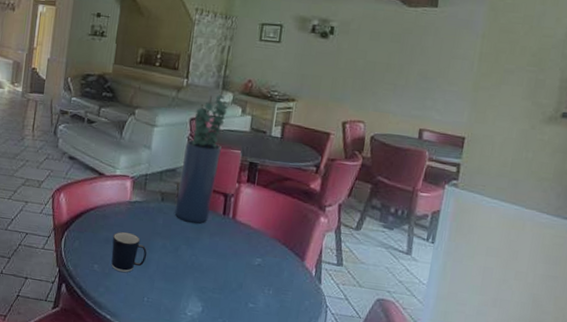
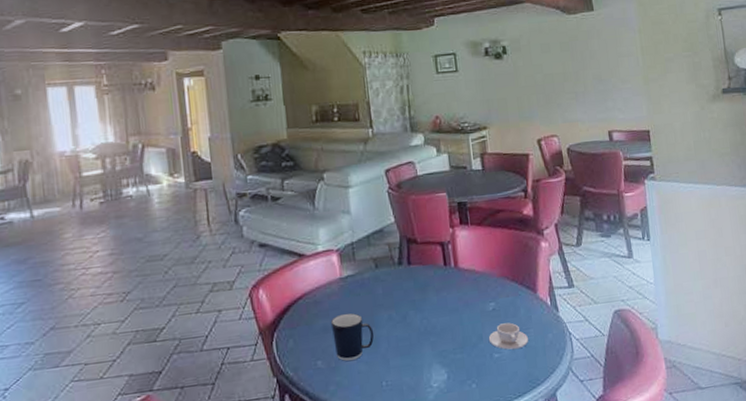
vase: present [175,88,228,224] -> none [387,131,430,284]
teacup: none [247,279,285,306] -> present [488,322,528,350]

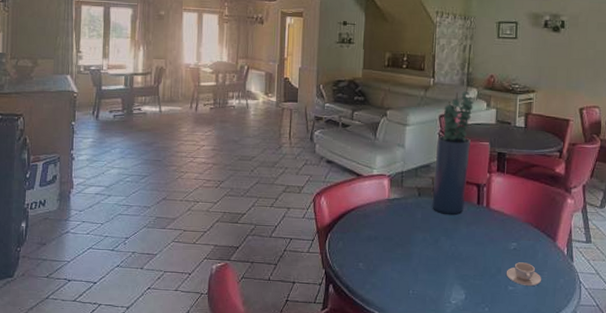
mug: present [330,312,374,361] -> none [374,228,409,268]
vase: none [387,131,430,284] -> present [432,85,474,215]

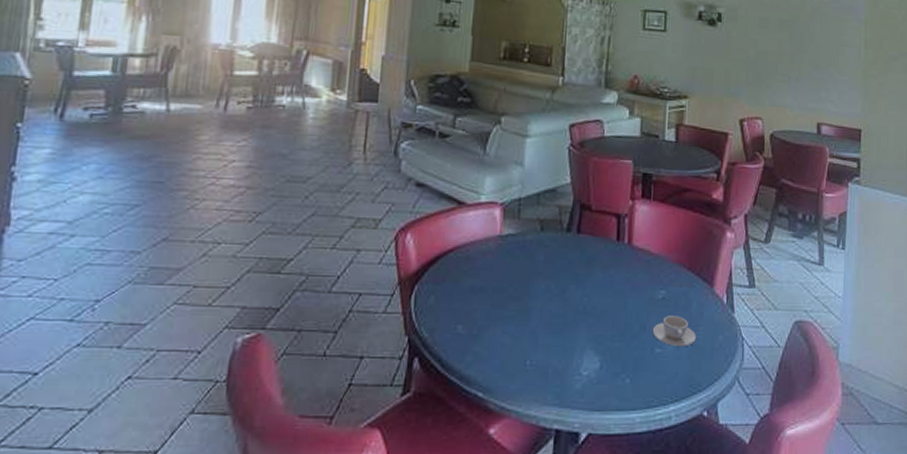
vase: present [432,85,474,215] -> none [558,87,613,255]

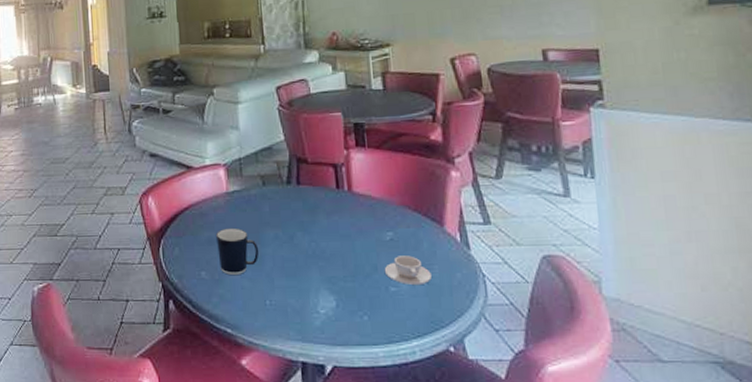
mug: none [479,276,527,331] -> present [215,227,259,276]

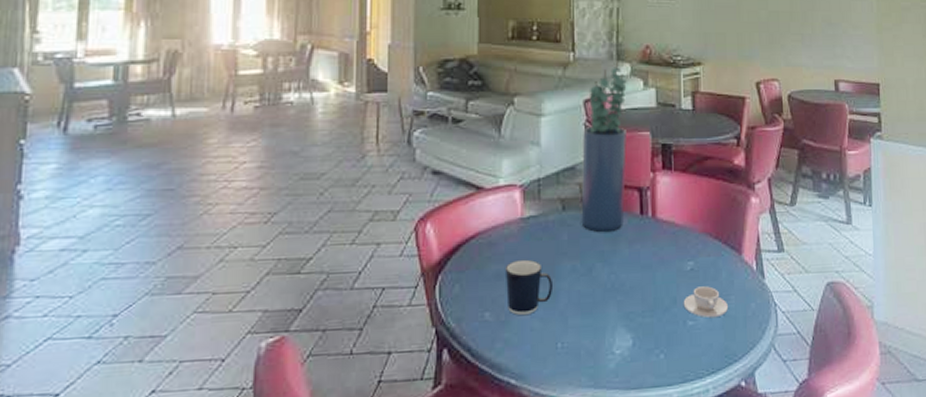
vase: none [277,48,321,204] -> present [581,59,627,232]

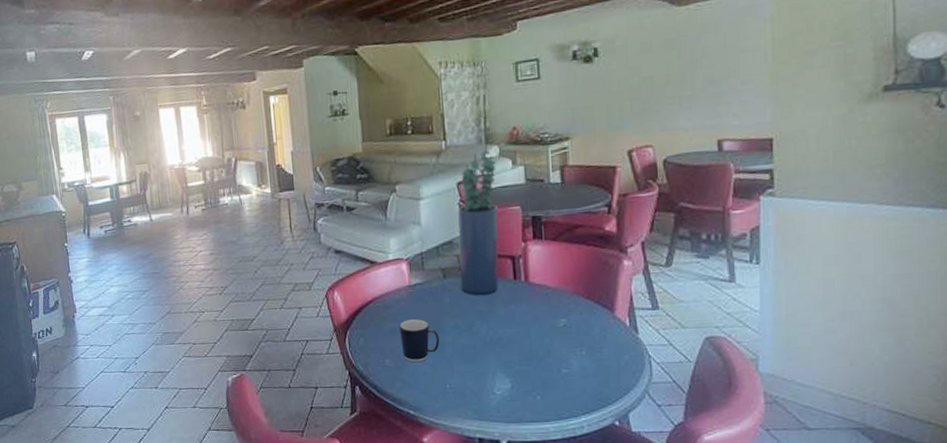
teacup: present [683,286,728,318] -> none [557,340,601,367]

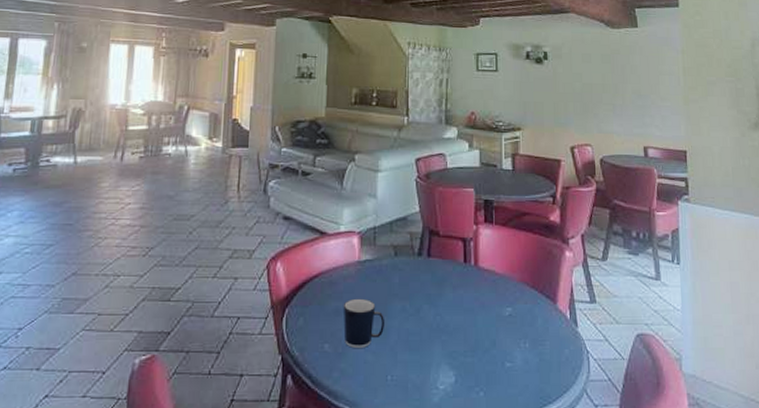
vase: present [458,143,499,295] -> none [411,124,454,276]

